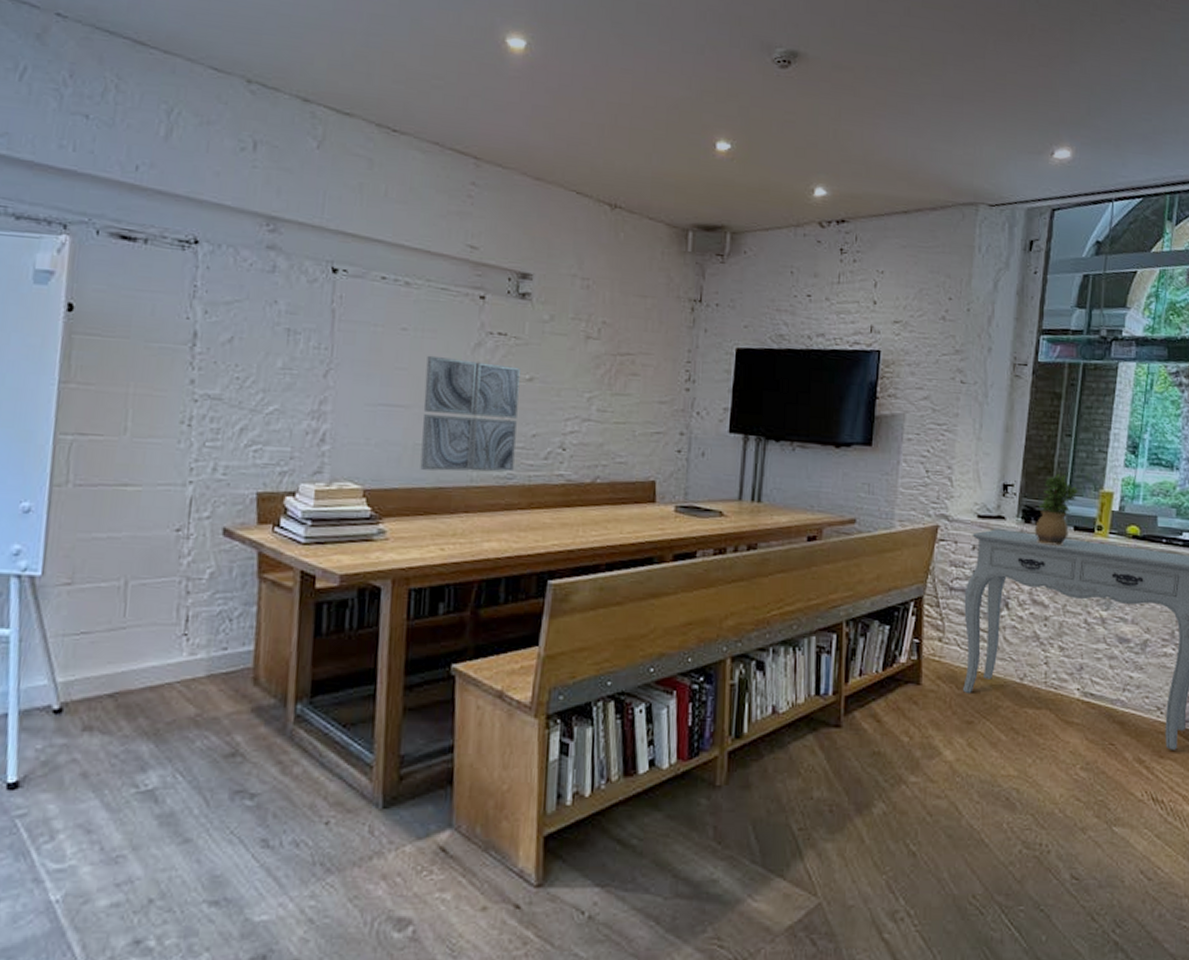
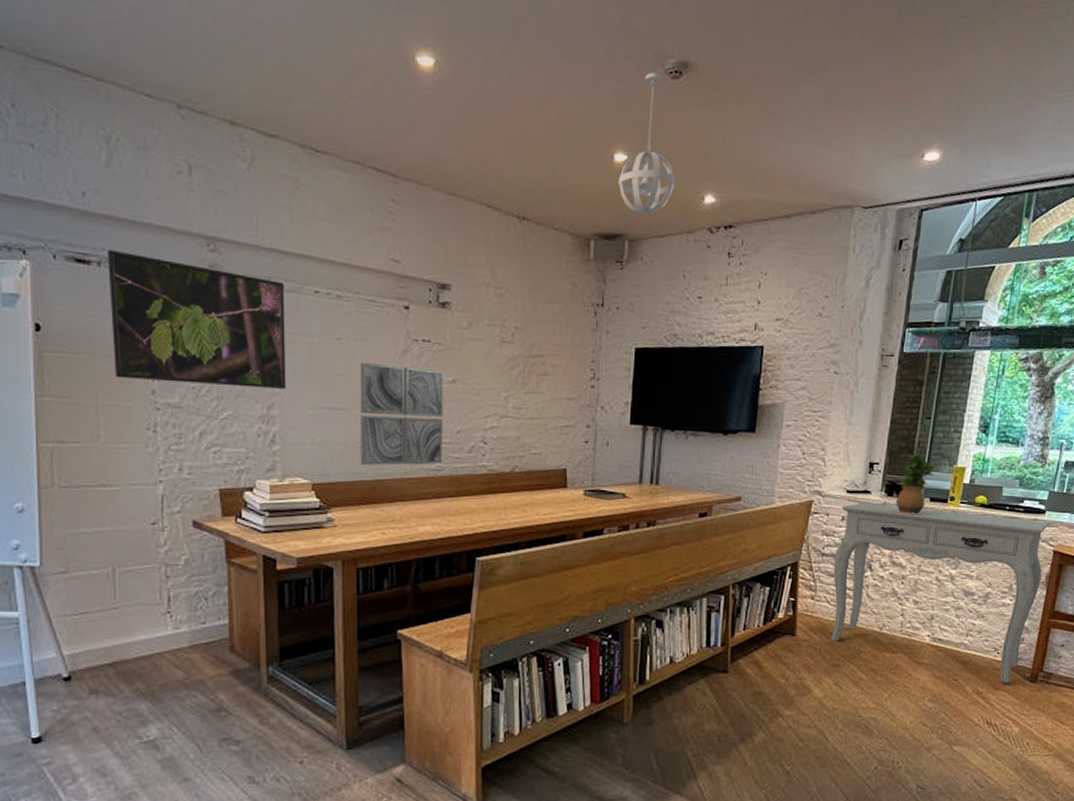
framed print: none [151,227,349,382] -> present [107,250,287,389]
pendant light: none [720,61,782,207] -> present [618,72,675,215]

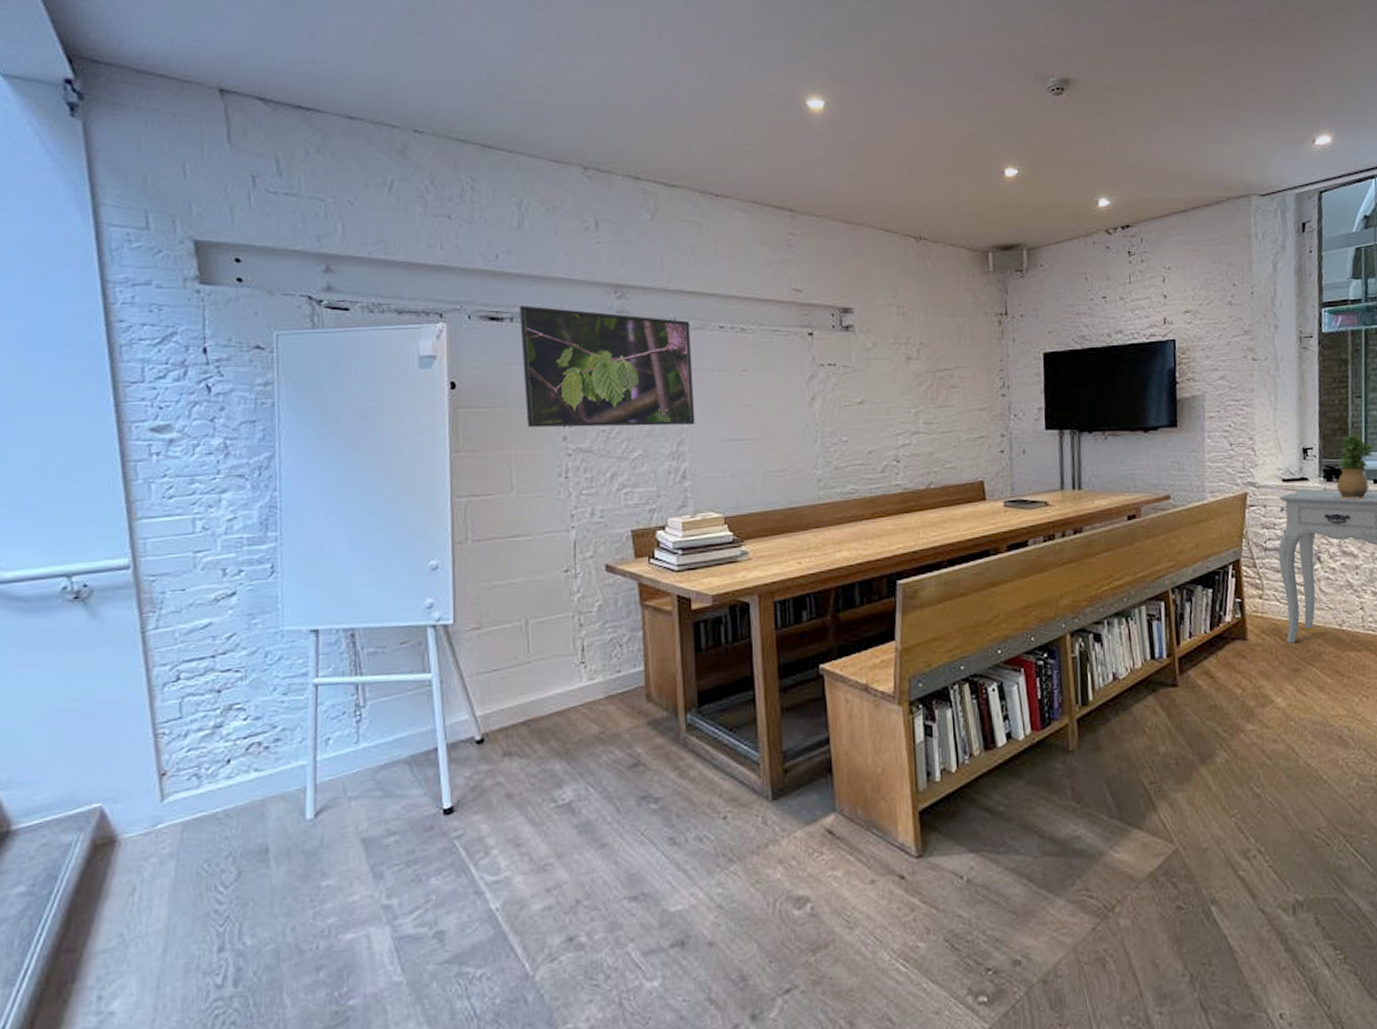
wall art: present [360,362,444,465] -> none [768,391,855,494]
pendant light: present [618,72,675,215] -> none [1011,92,1068,223]

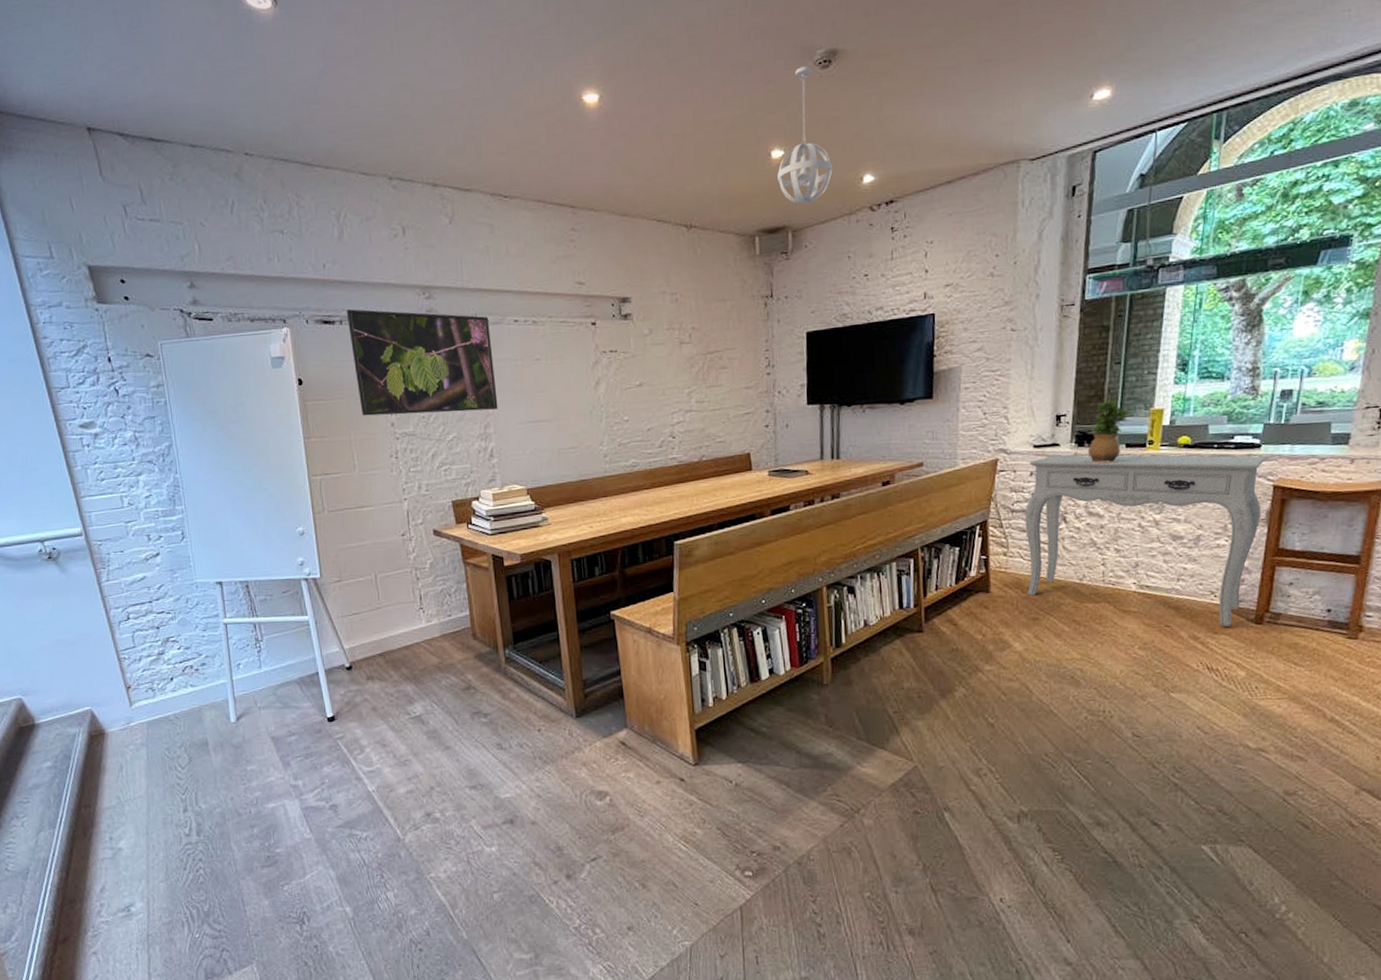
pendant light: none [1011,92,1068,223] -> present [777,66,833,205]

